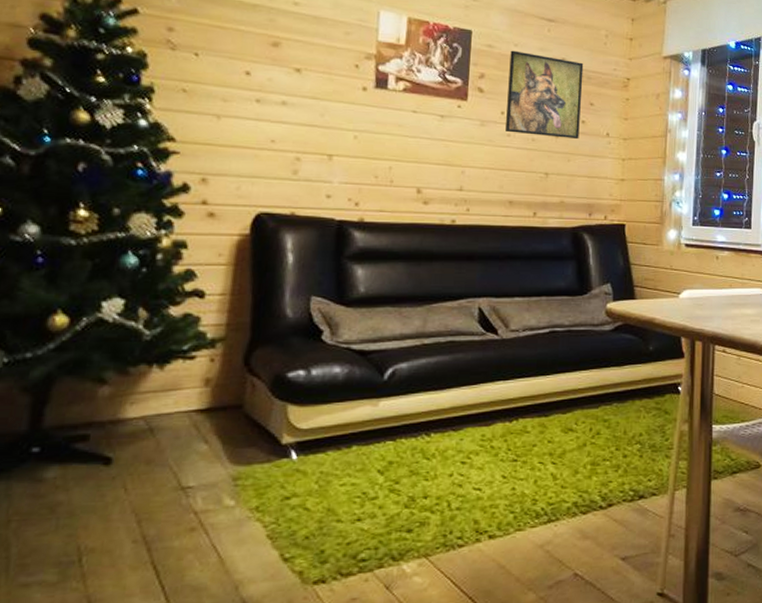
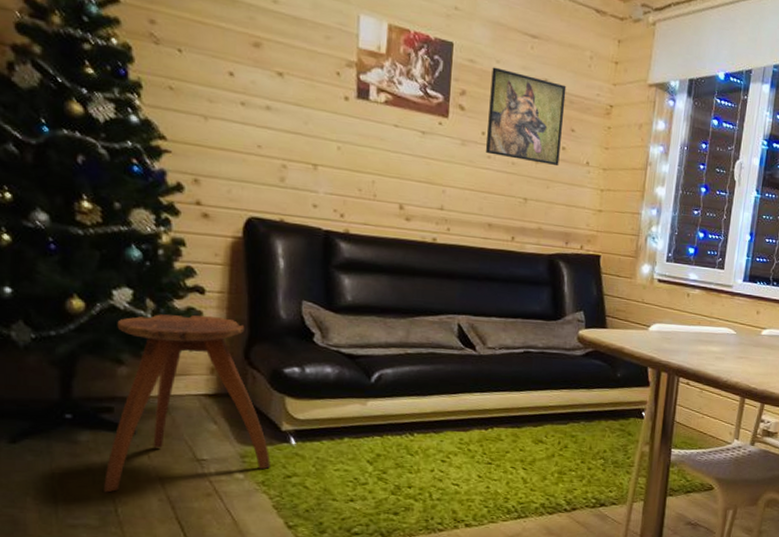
stool: none [68,321,267,539] -> present [104,314,271,493]

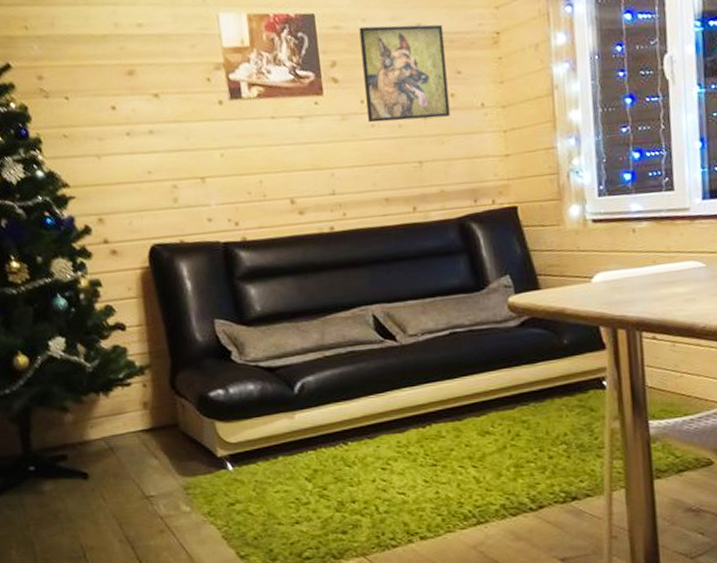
stool: present [104,314,271,493] -> none [57,350,213,539]

